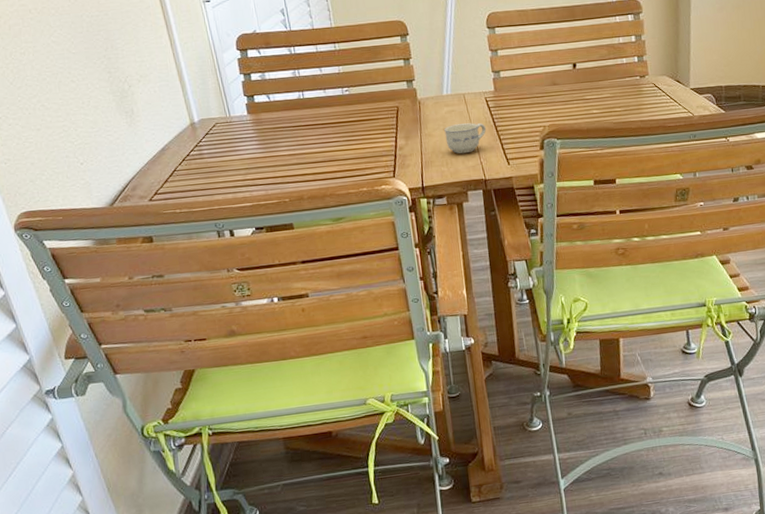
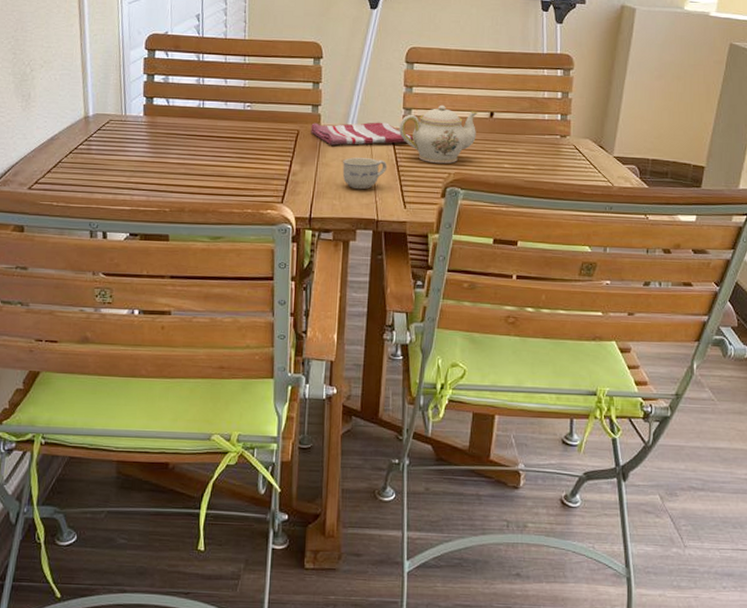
dish towel: none [409,87,507,116] -> present [311,122,414,146]
teapot: none [491,63,564,119] -> present [399,104,478,164]

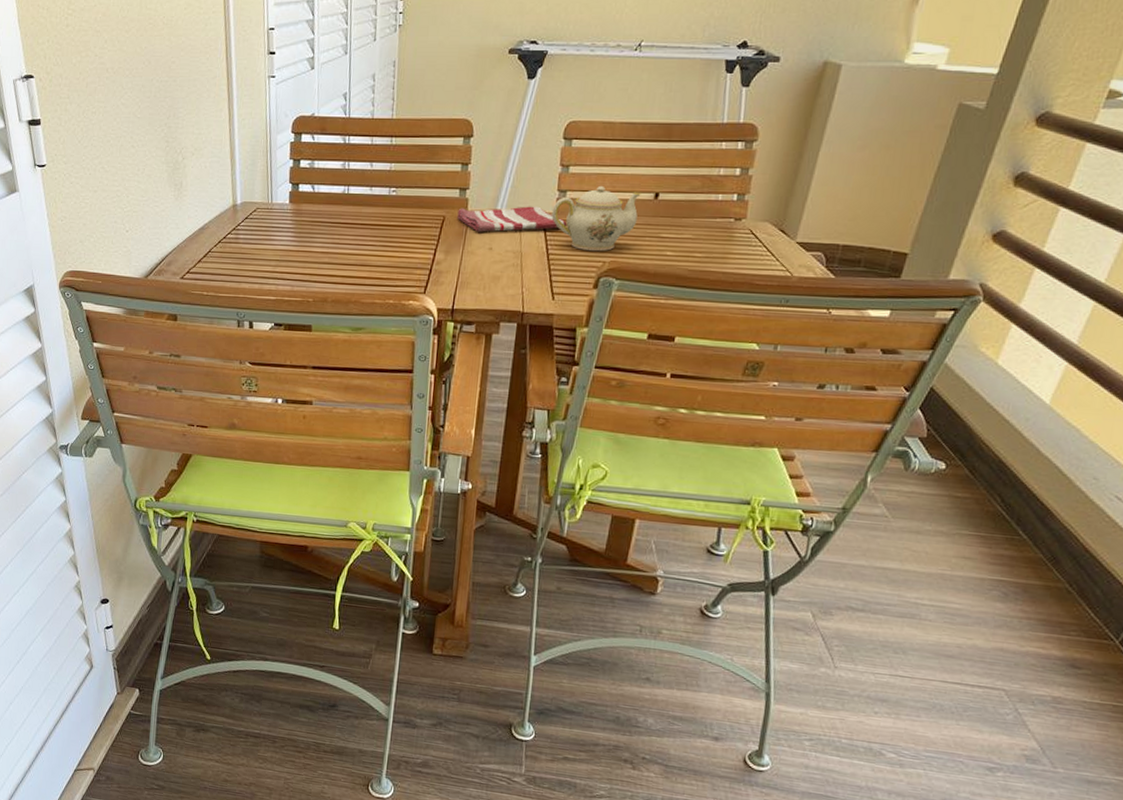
cup: present [342,157,388,190] -> none [488,245,537,280]

